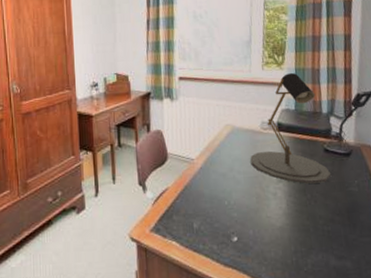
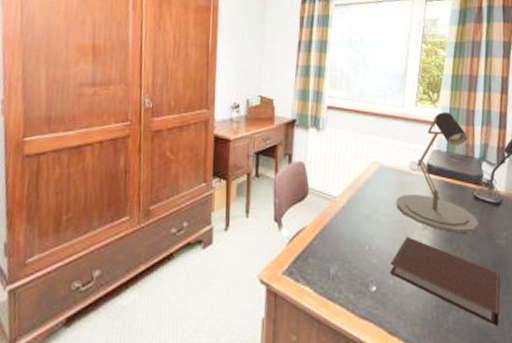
notebook: none [248,190,356,266] -> present [390,236,501,326]

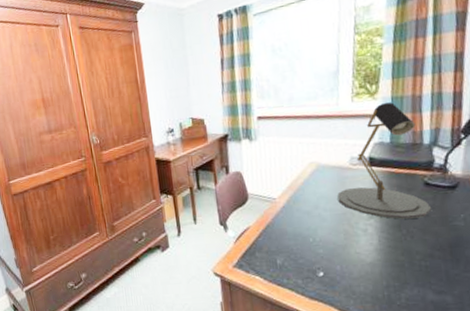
notebook: present [390,236,501,326] -> none [335,227,459,301]

